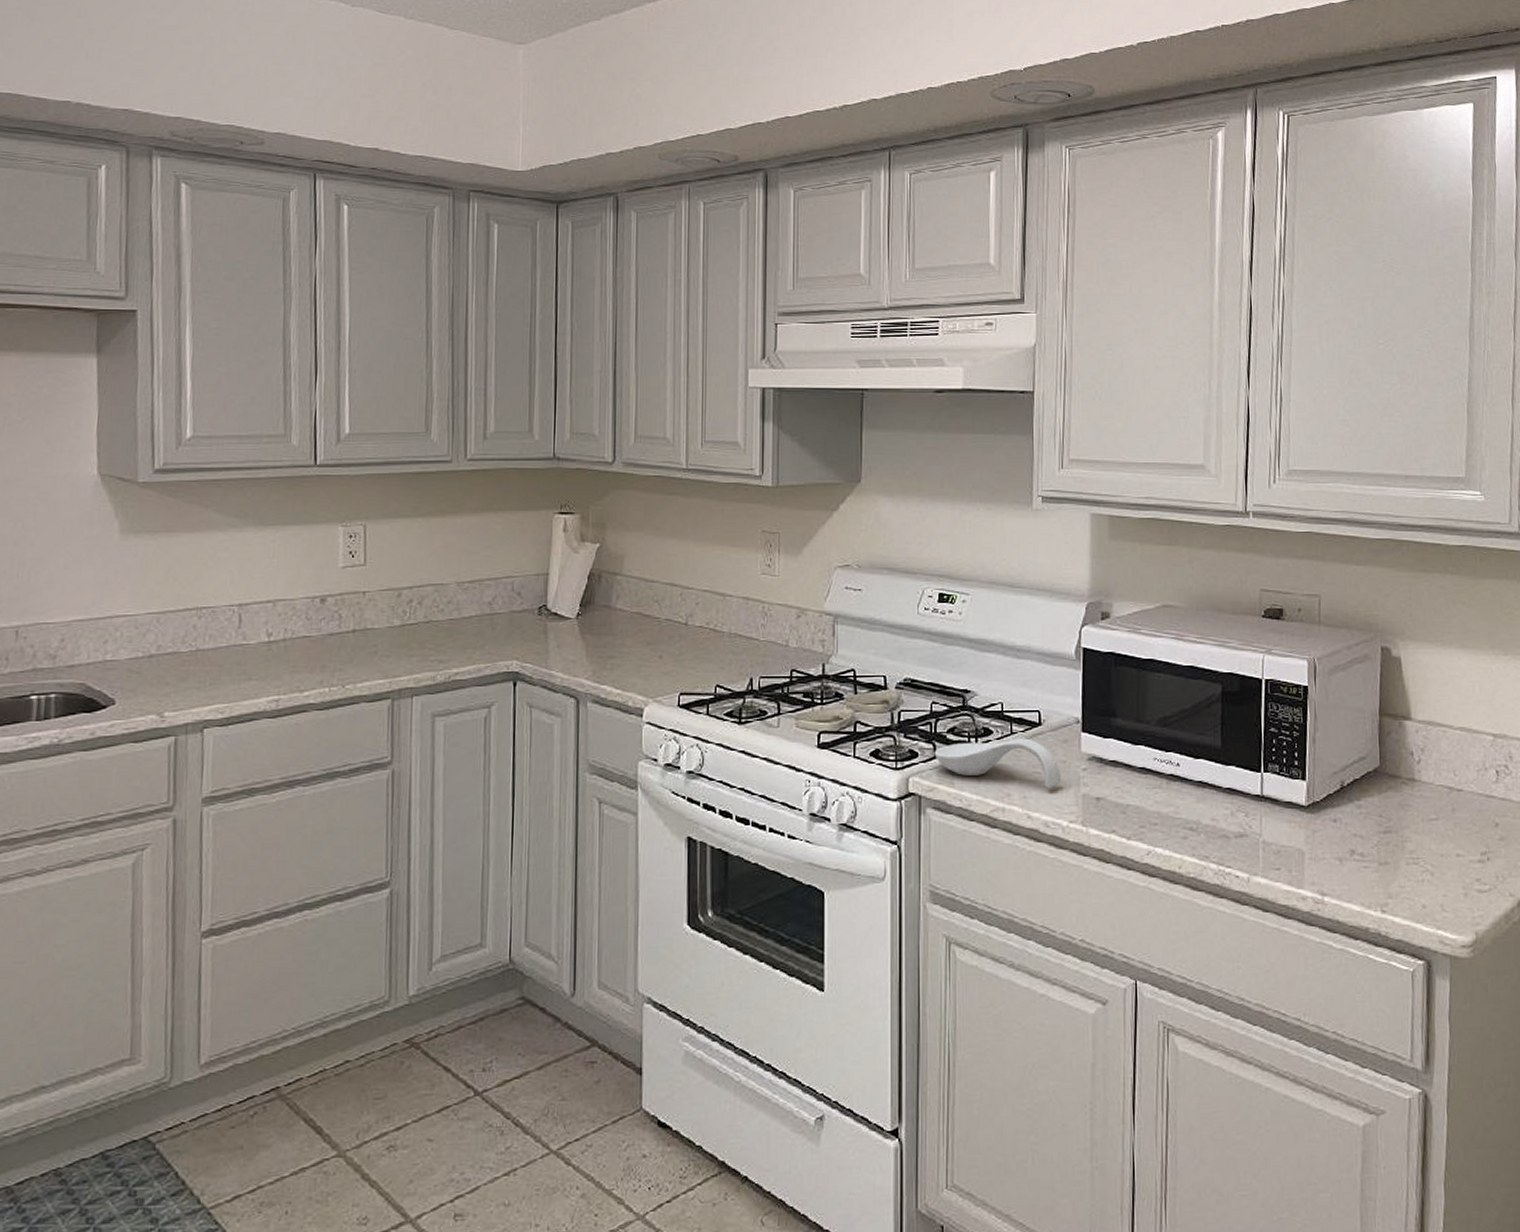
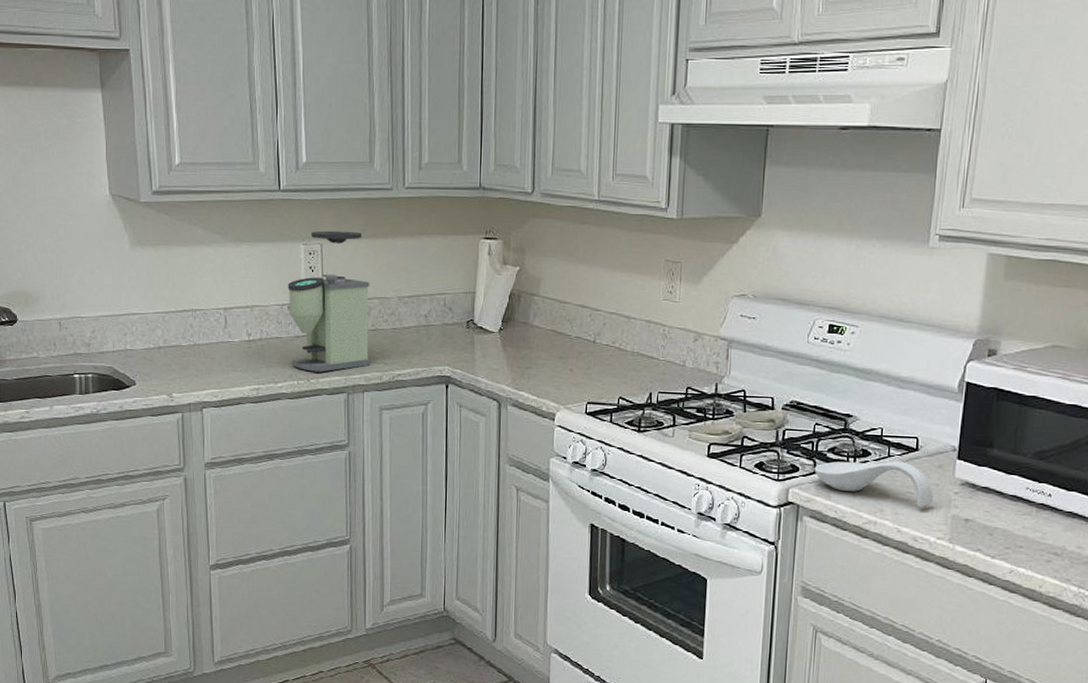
coffee grinder: none [321,509,423,676] -> present [288,230,371,372]

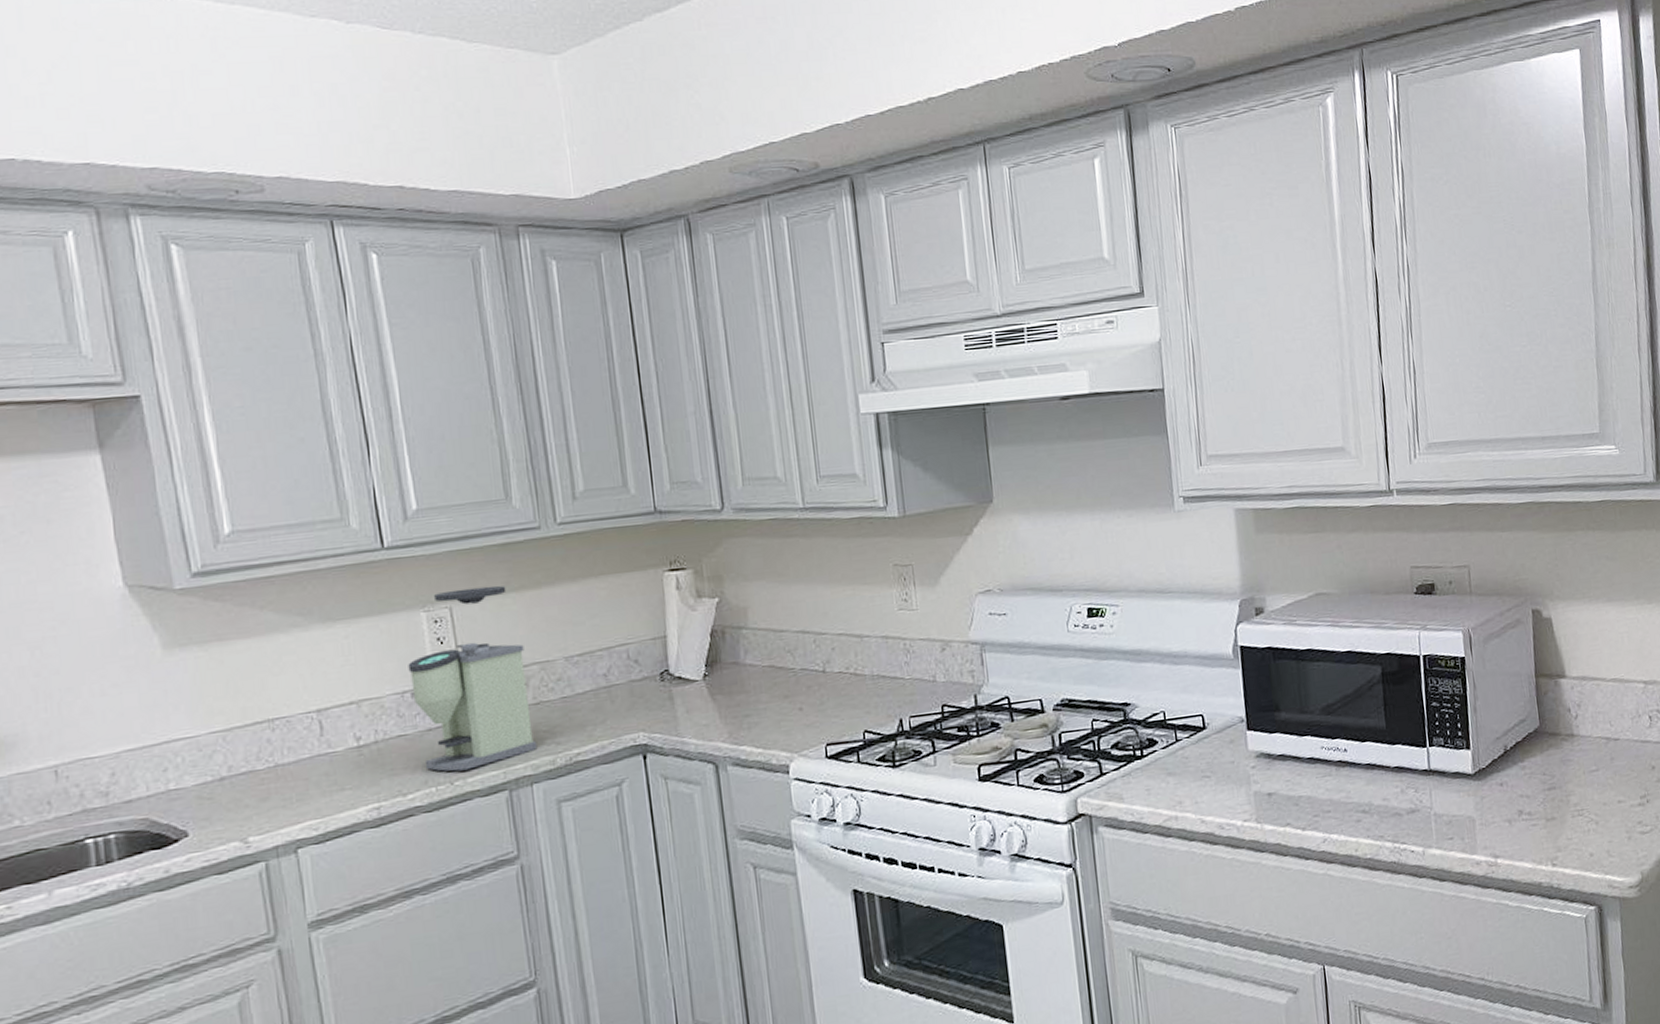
spoon rest: present [814,461,933,508] -> none [1100,743,1231,792]

